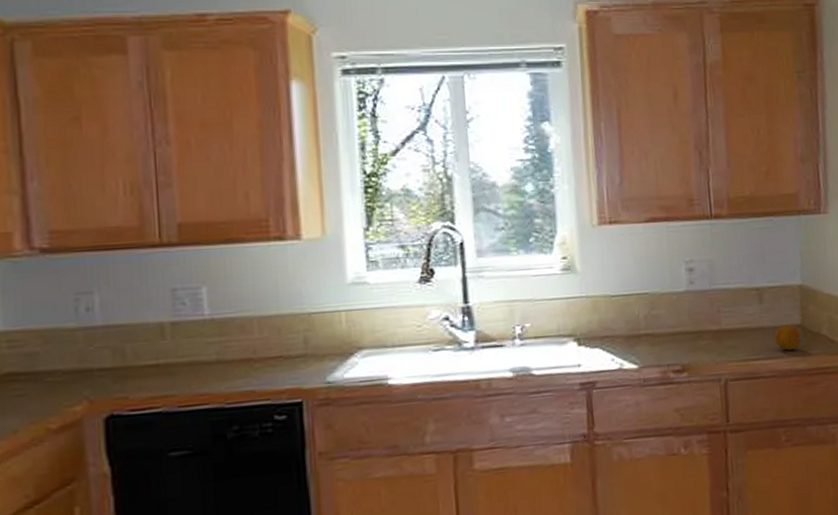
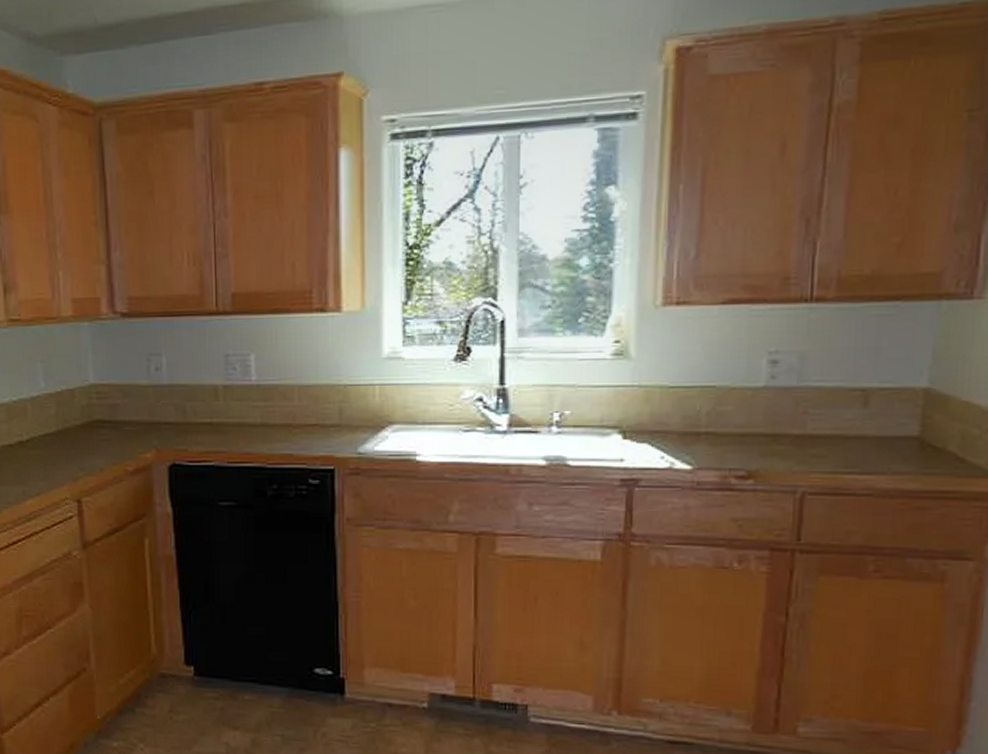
fruit: present [774,324,802,351] -> none [877,435,918,466]

